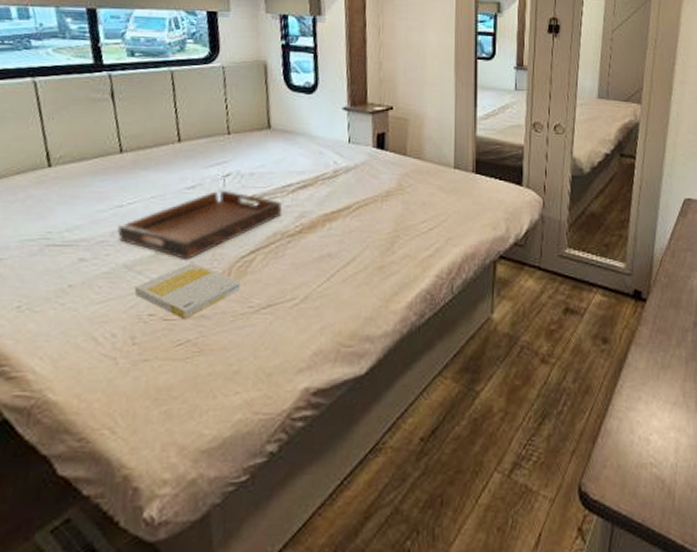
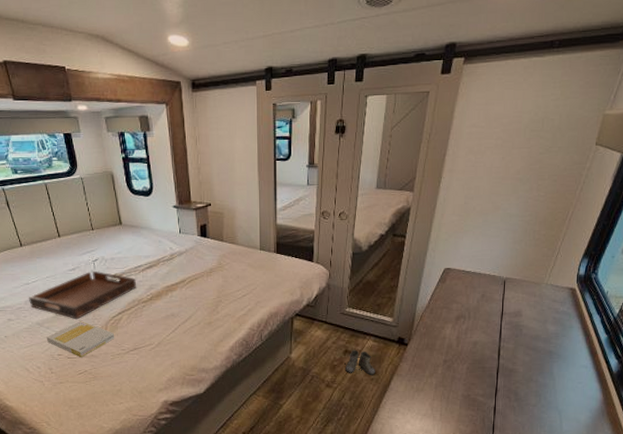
boots: none [565,307,606,345] -> present [344,350,375,375]

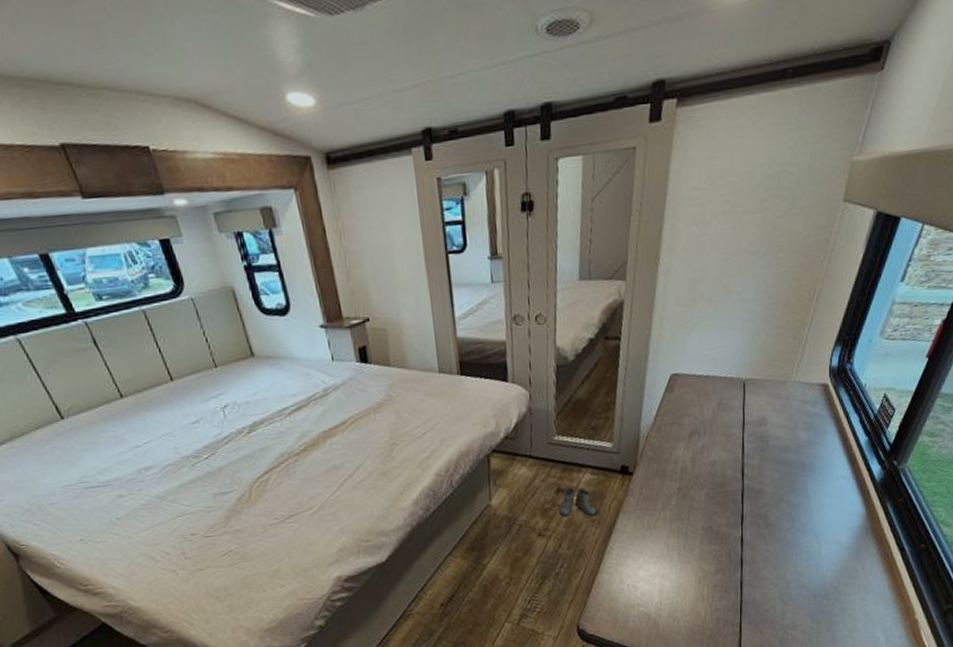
serving tray: present [29,270,137,319] -> none [142,420,285,486]
book: present [46,321,115,357] -> none [172,487,264,535]

